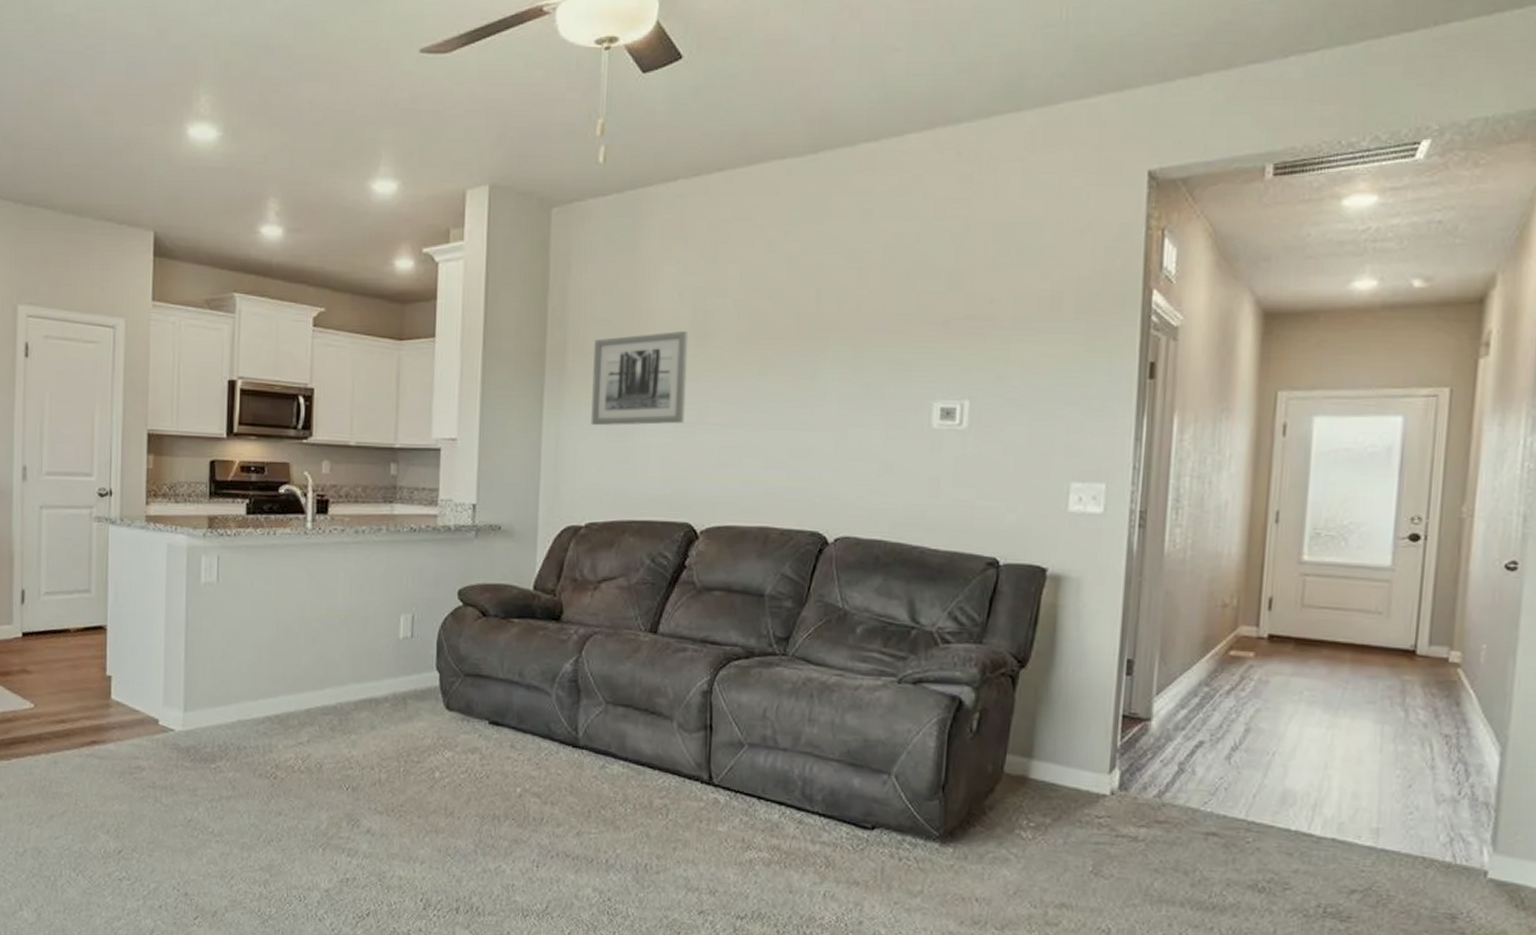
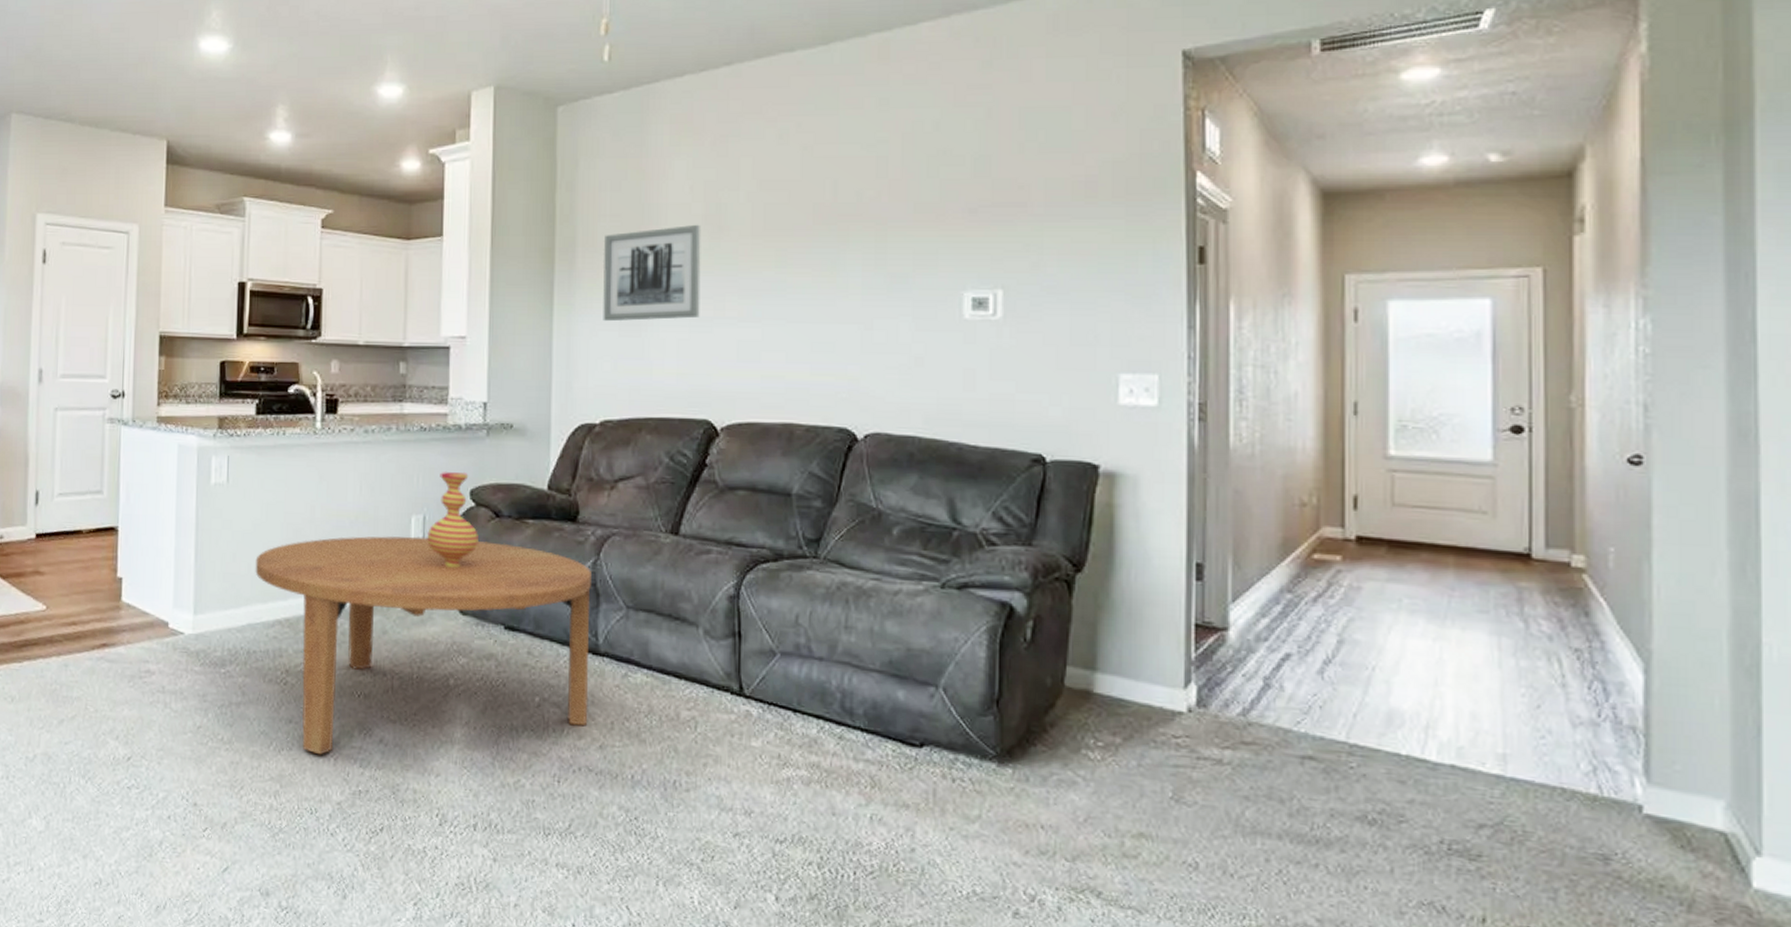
coffee table: none [245,635,573,846] -> present [255,536,591,755]
vase: none [415,572,466,665] -> present [427,472,478,568]

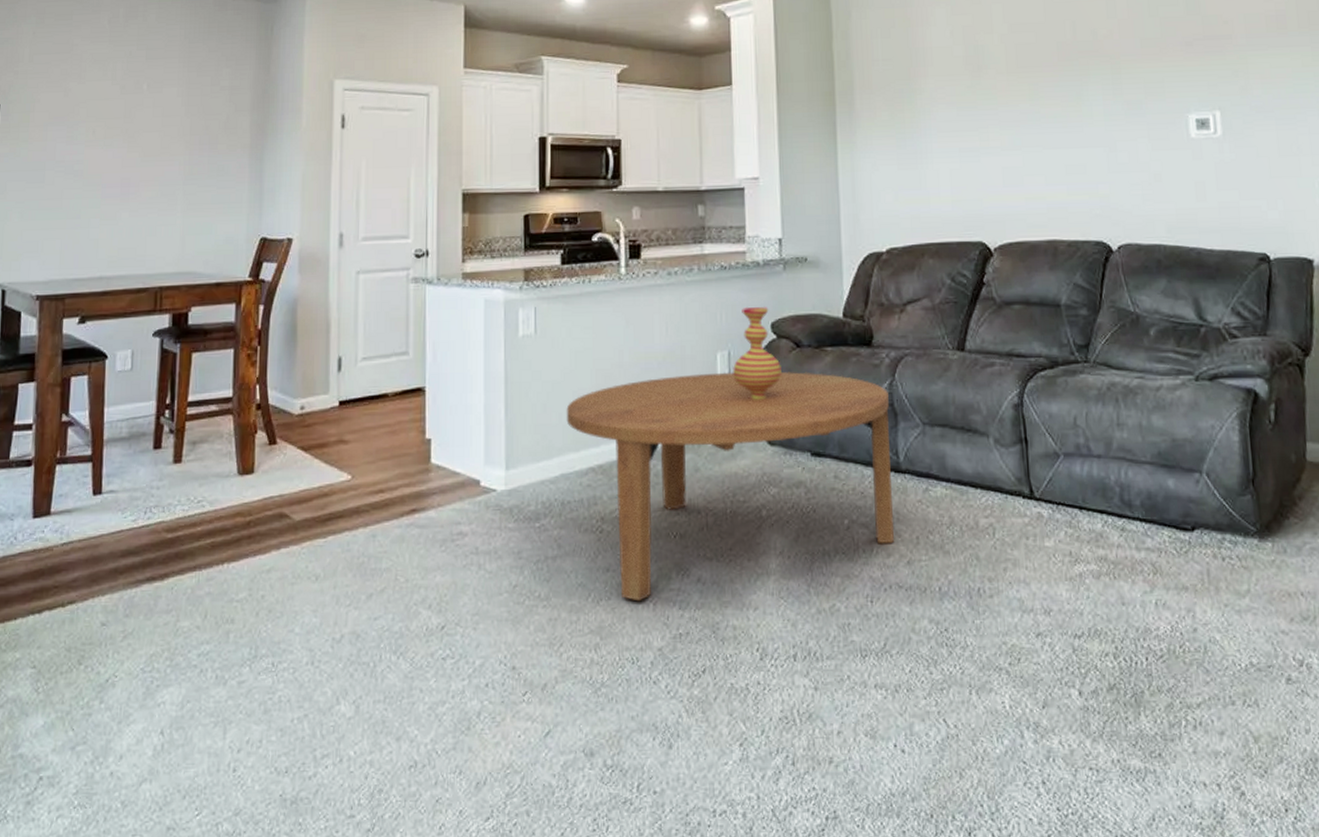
wall art: present [603,224,702,322] -> none [879,64,968,157]

